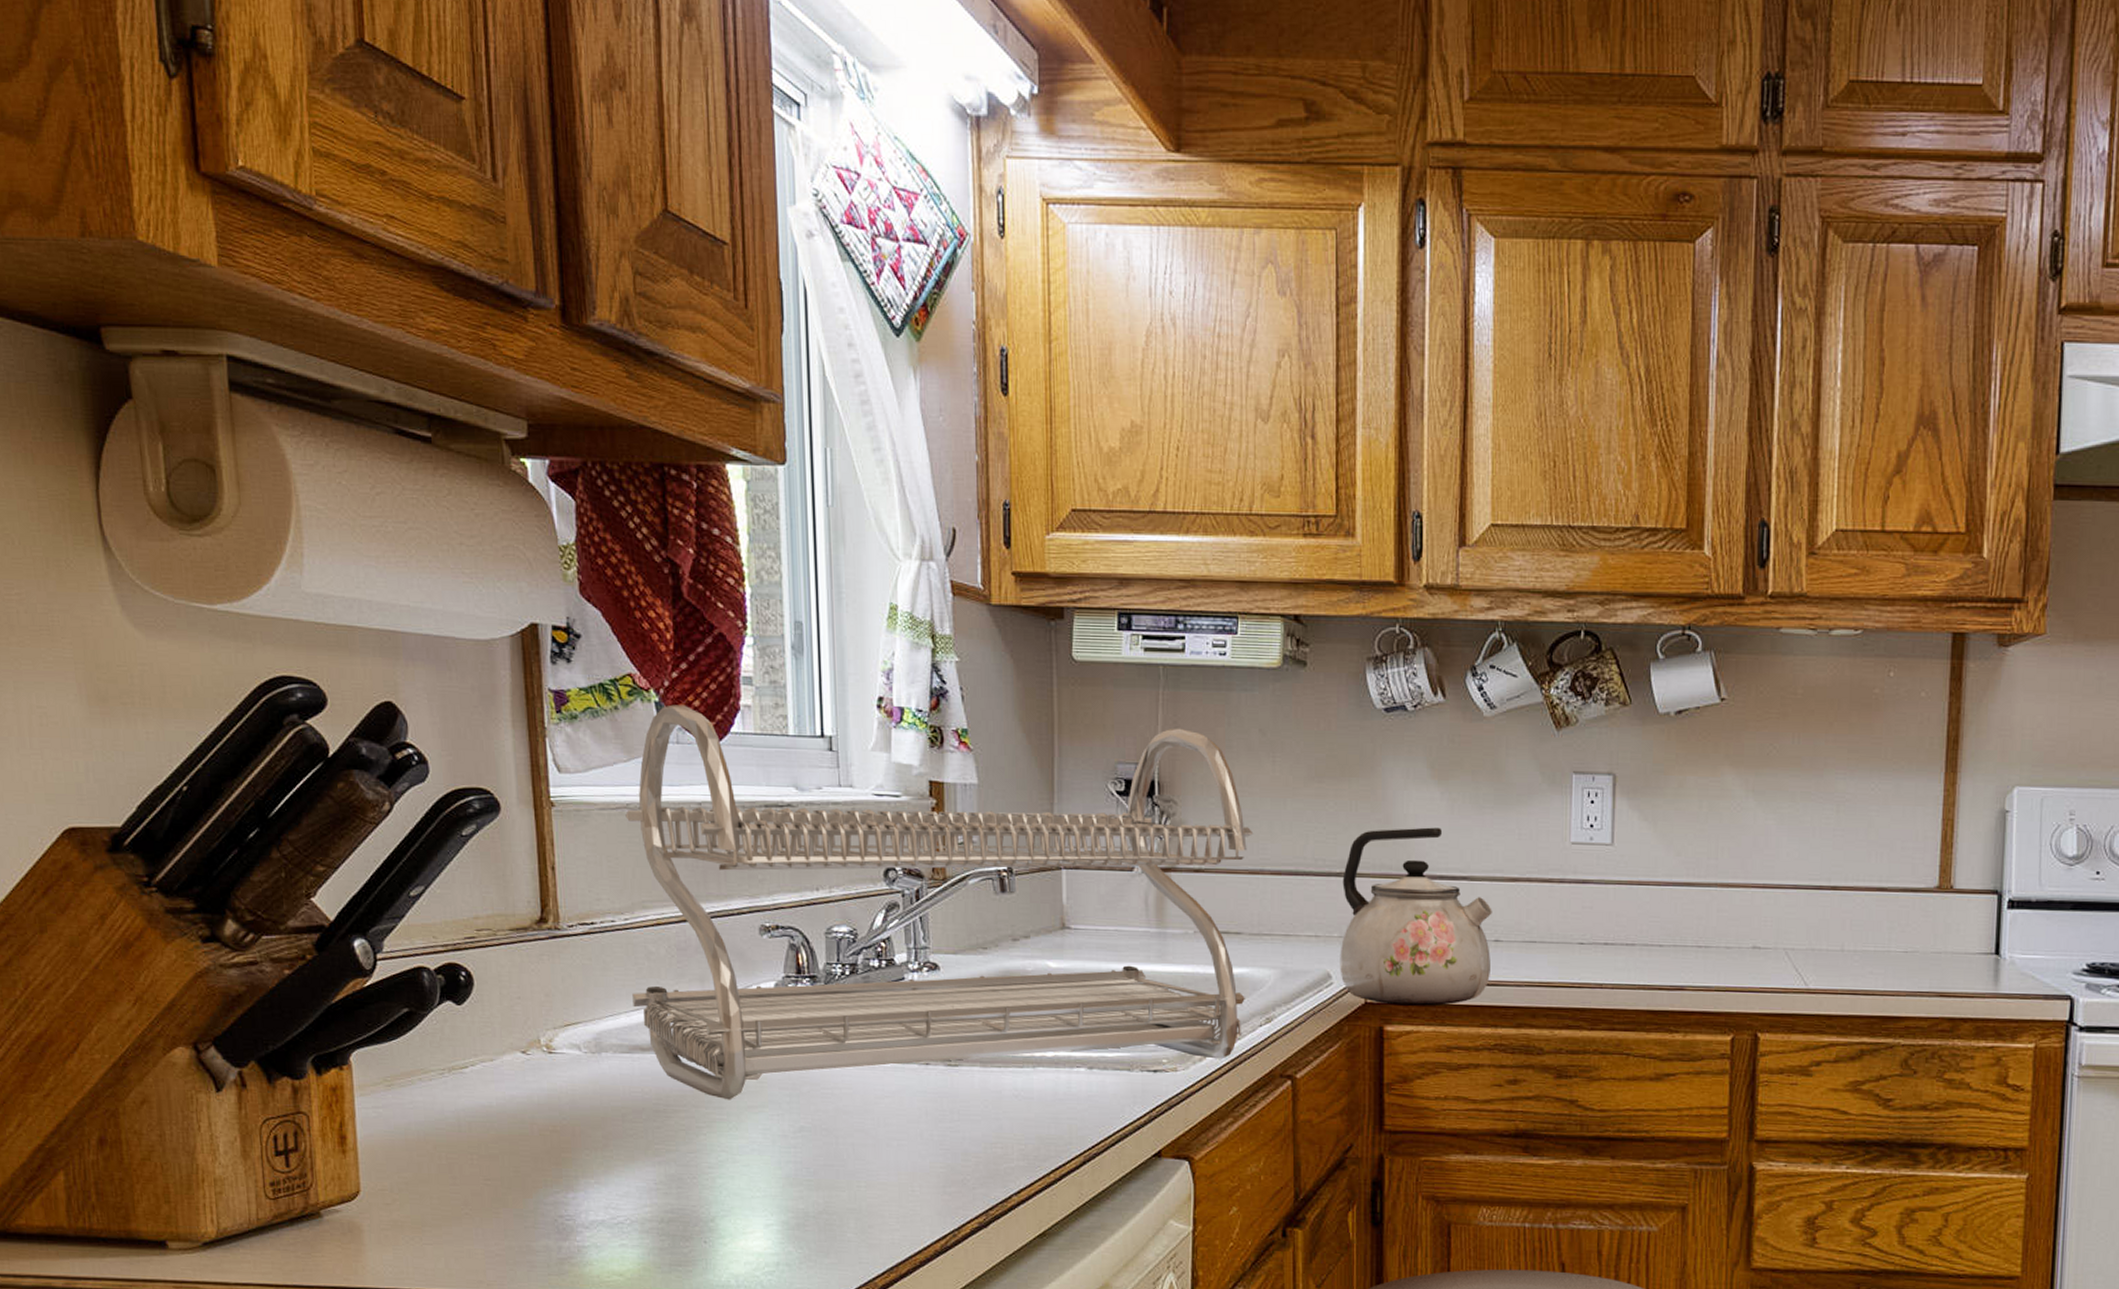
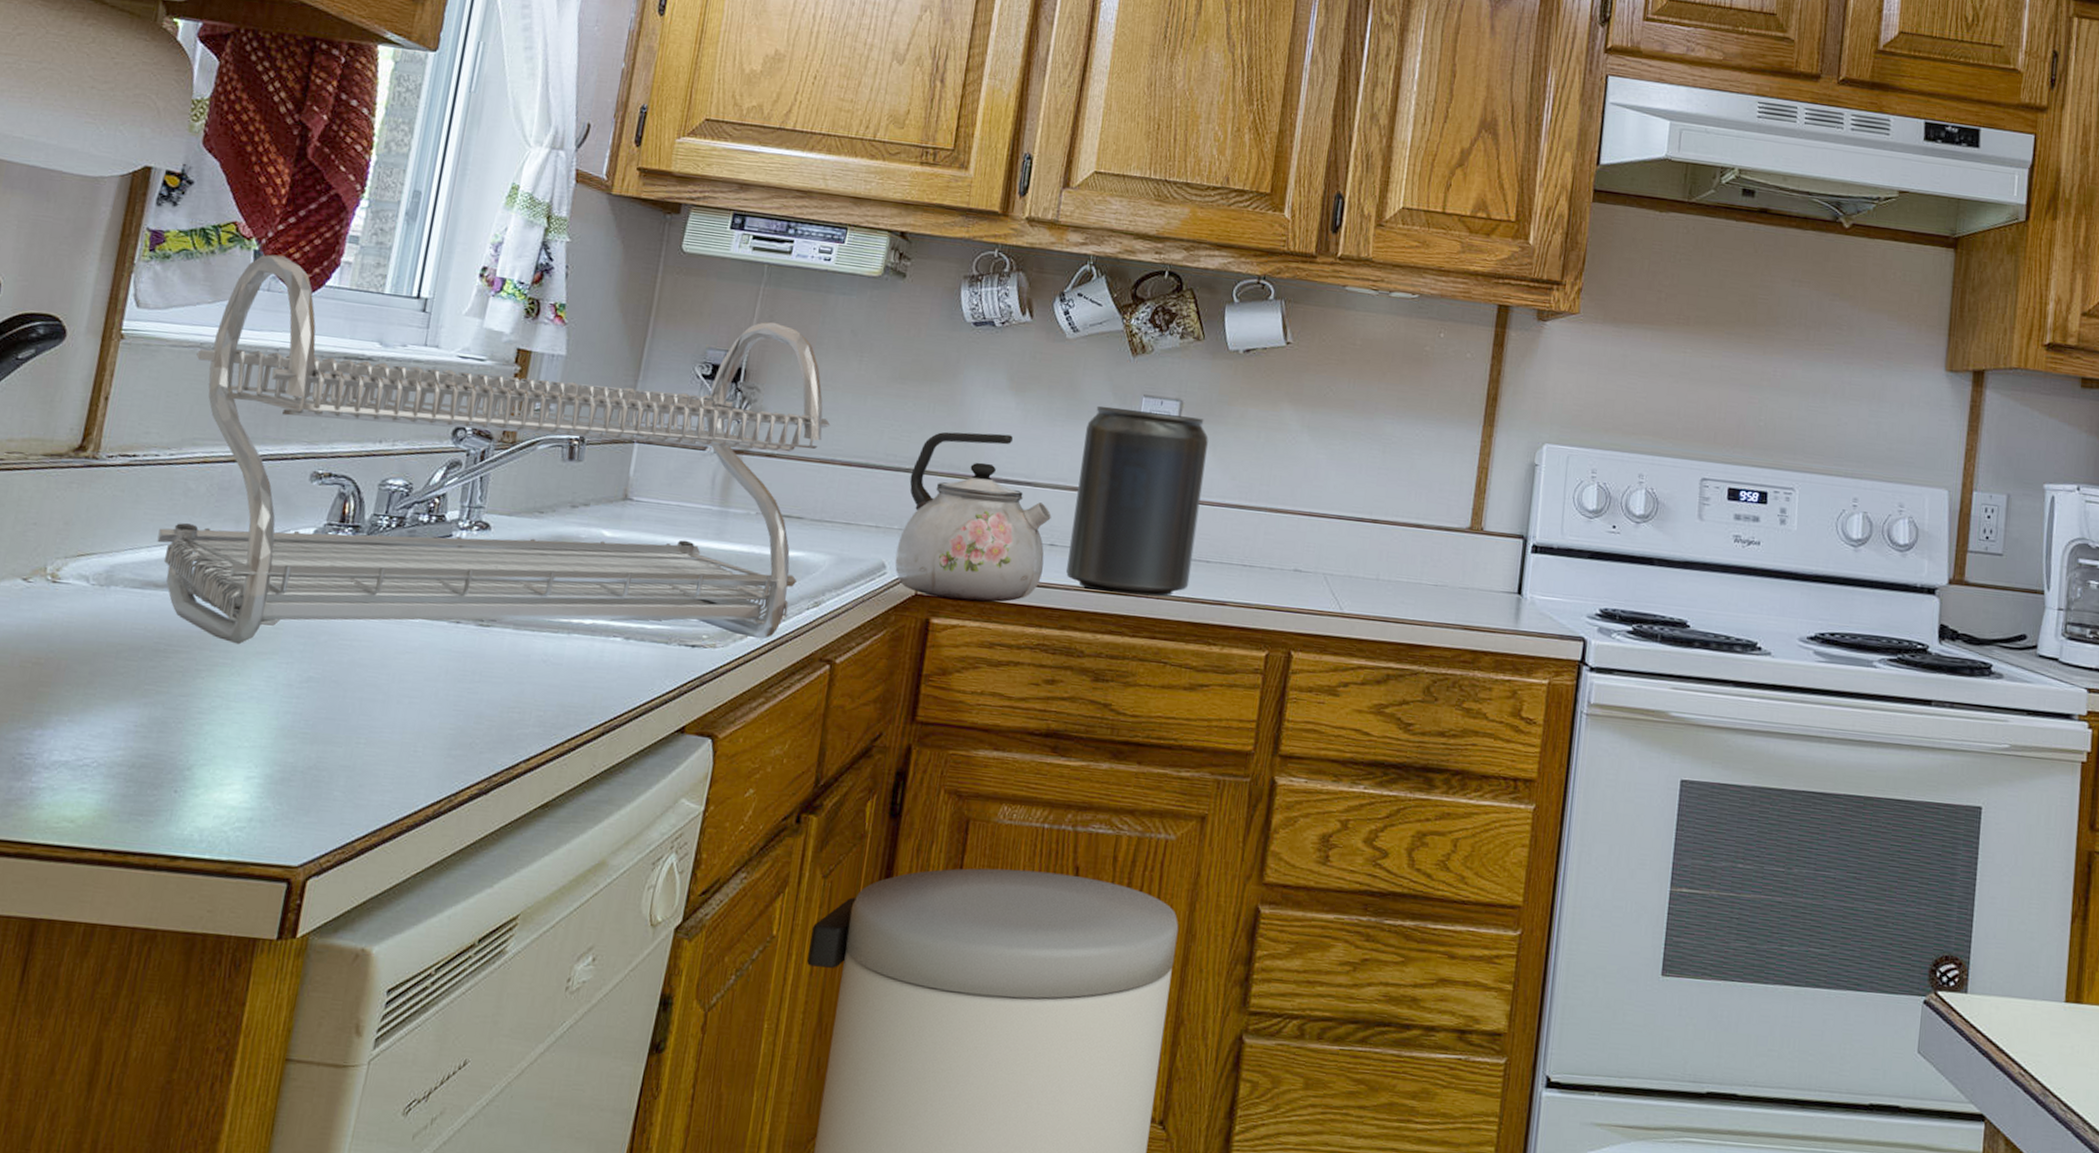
soda can: none [1515,787,1647,987] -> present [1066,405,1209,597]

